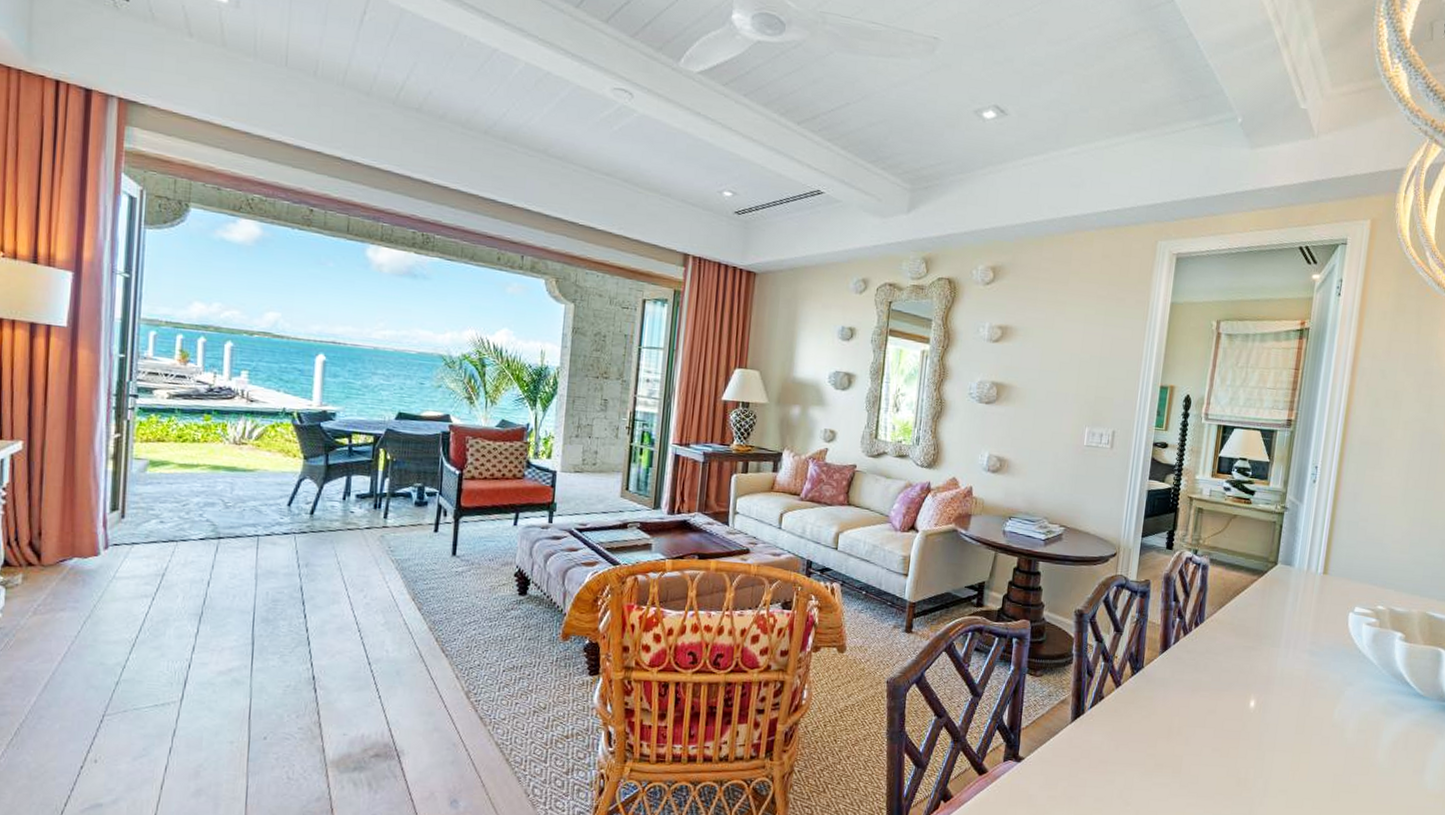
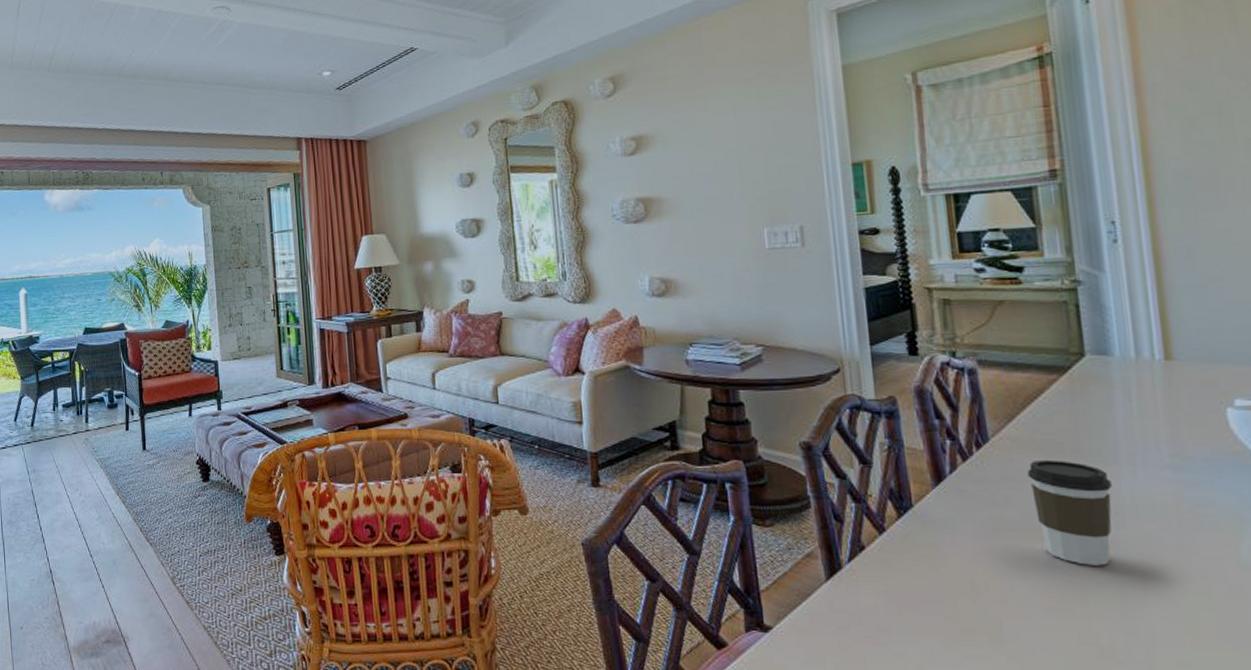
coffee cup: none [1221,639,1272,720] -> present [1028,459,1112,566]

